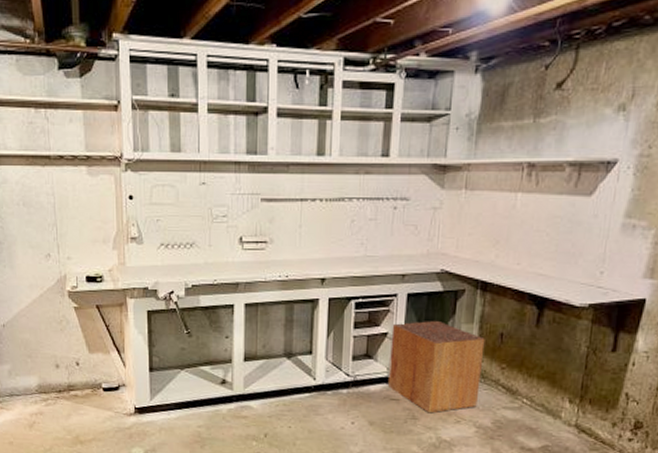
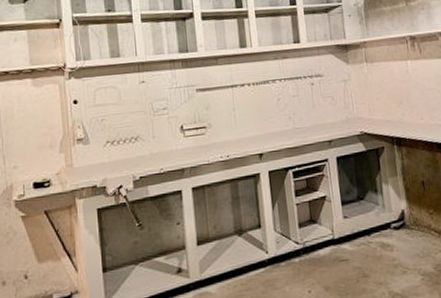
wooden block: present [387,321,485,413] -> none [328,178,417,269]

